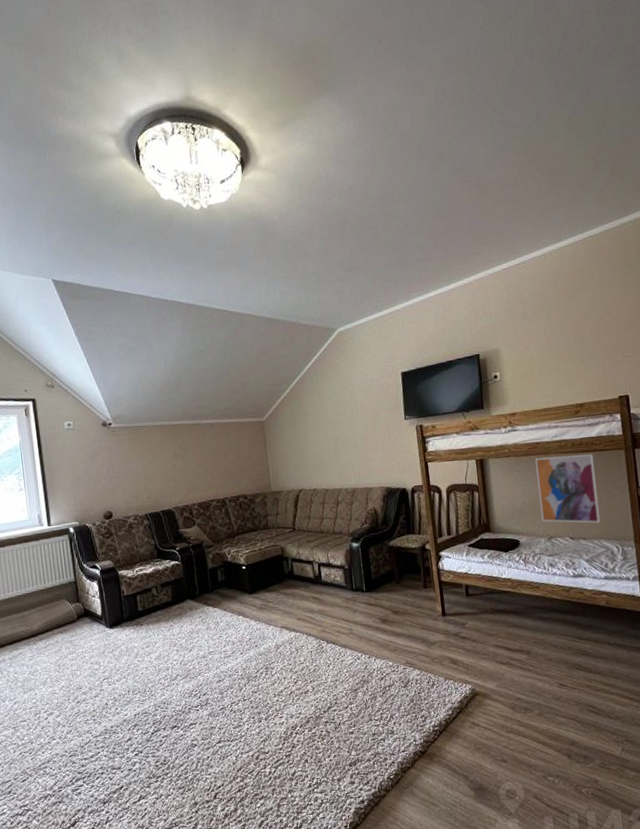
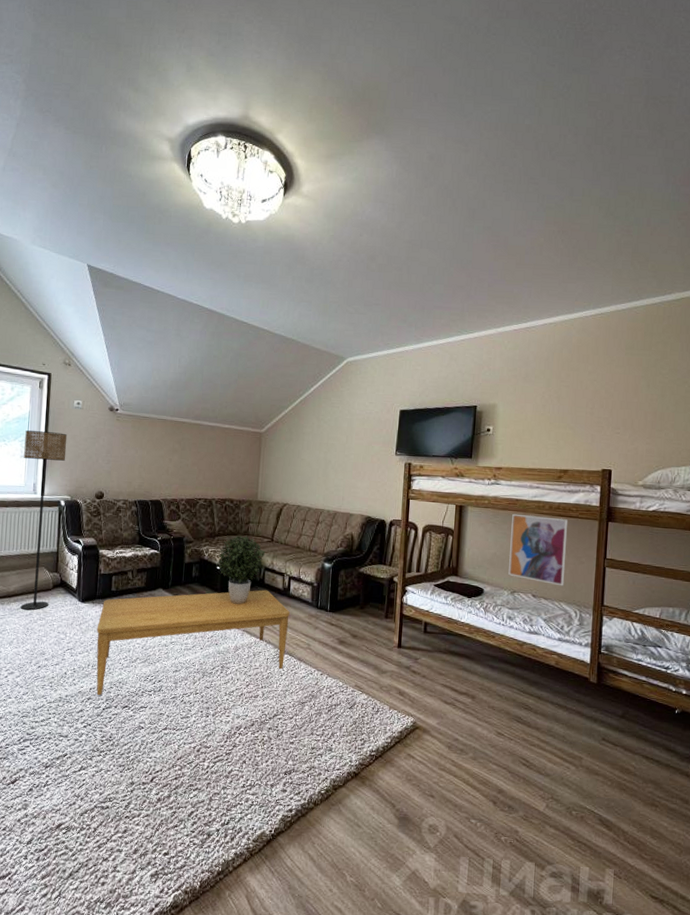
floor lamp: none [19,458,77,647] -> present [20,430,68,610]
coffee table: none [130,581,329,721] -> present [96,590,290,696]
potted plant: none [241,529,291,603] -> present [216,535,266,605]

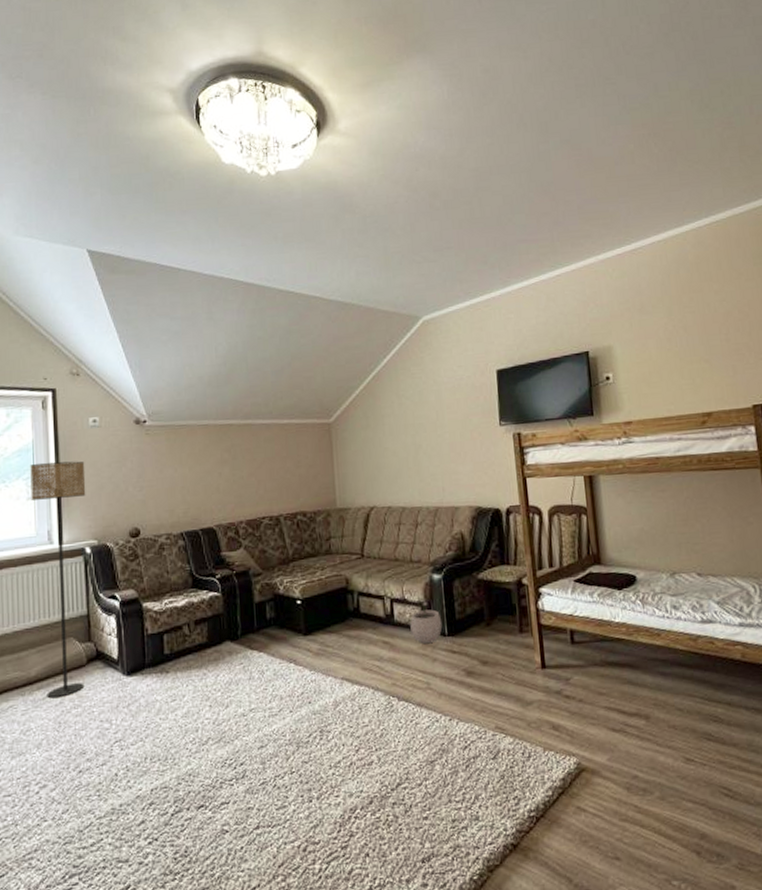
coffee table: present [96,590,290,696] -> none [150,621,400,798]
potted plant: present [216,535,266,605] -> none [295,554,358,647]
plant pot: none [301,584,327,614] -> present [410,603,443,643]
wall art: present [508,513,568,586] -> none [655,473,734,557]

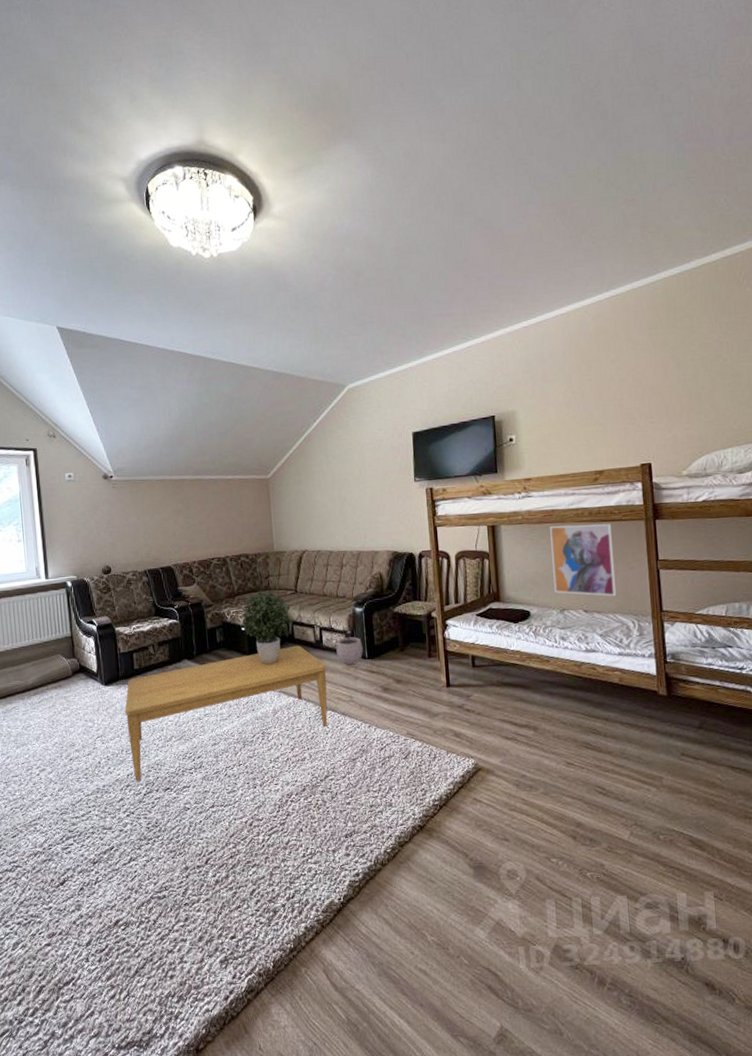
floor lamp: present [30,461,86,699] -> none [19,510,71,702]
coffee table: none [150,621,400,798] -> present [124,645,328,781]
potted plant: none [295,554,358,647] -> present [240,590,292,666]
wall art: none [655,473,734,557] -> present [550,524,617,597]

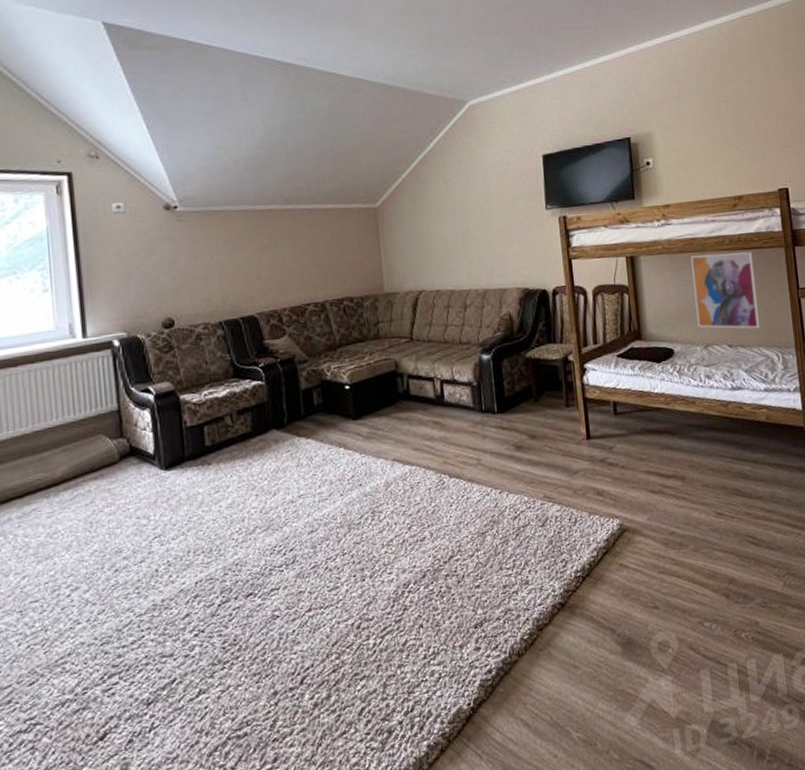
coffee table: present [124,645,328,781] -> none [192,402,452,589]
potted plant: present [240,590,292,666] -> none [343,339,407,430]
plant pot: present [336,631,363,664] -> none [460,382,492,422]

